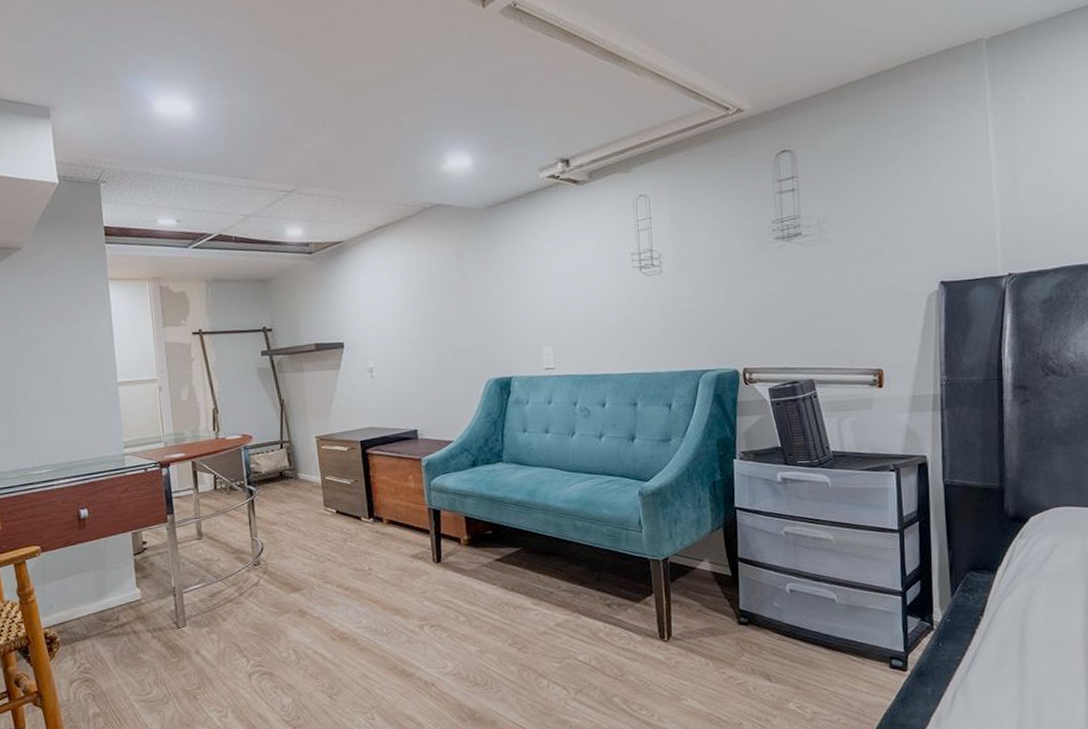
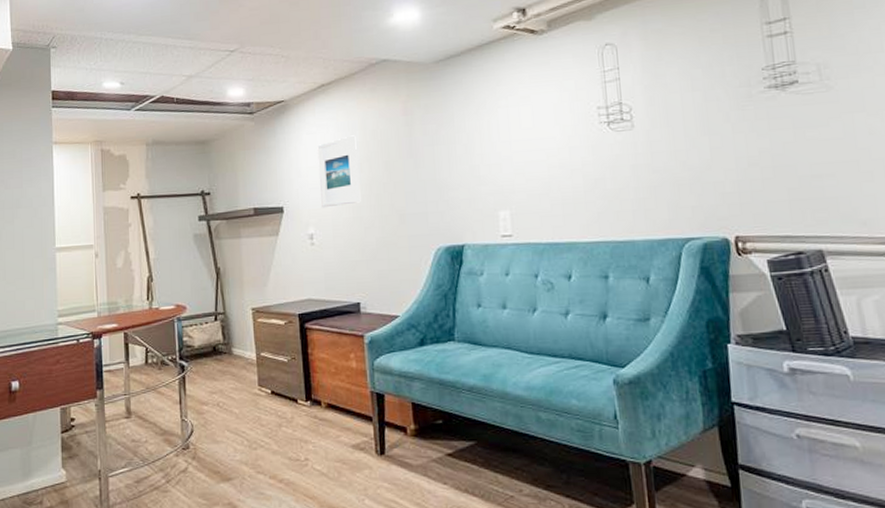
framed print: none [375,275,417,344] -> present [317,135,361,208]

